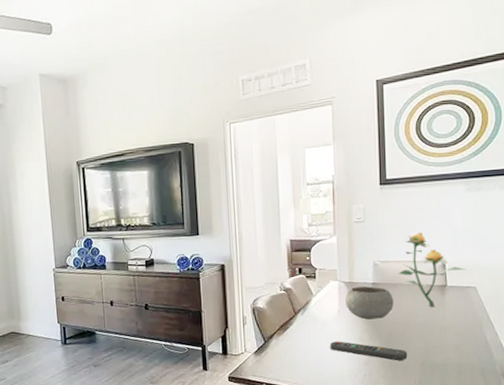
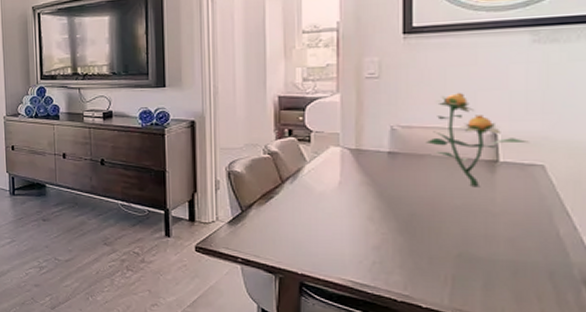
remote control: present [330,341,408,361] -> none [327,218,437,250]
bowl: present [345,286,394,320] -> none [350,154,418,196]

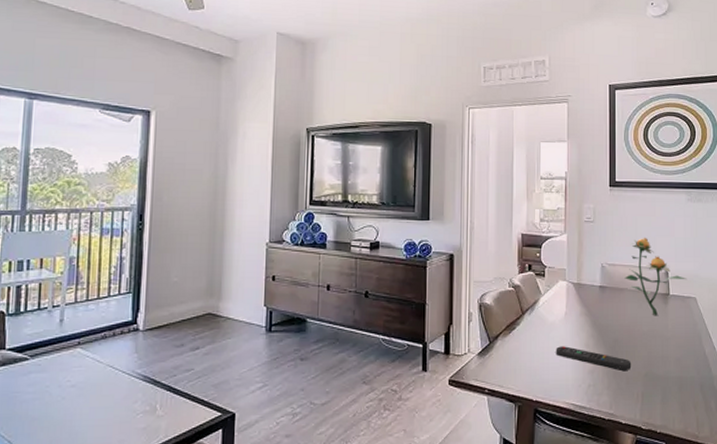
remote control: none [327,218,437,250] -> present [556,346,632,372]

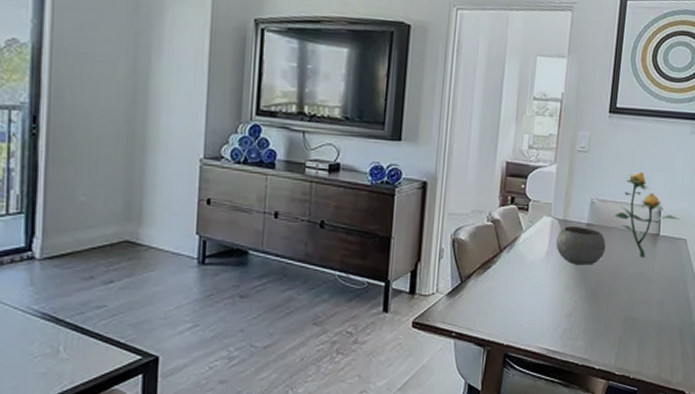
remote control: present [556,346,632,372] -> none [532,288,612,315]
bowl: none [573,288,619,325] -> present [556,225,606,265]

